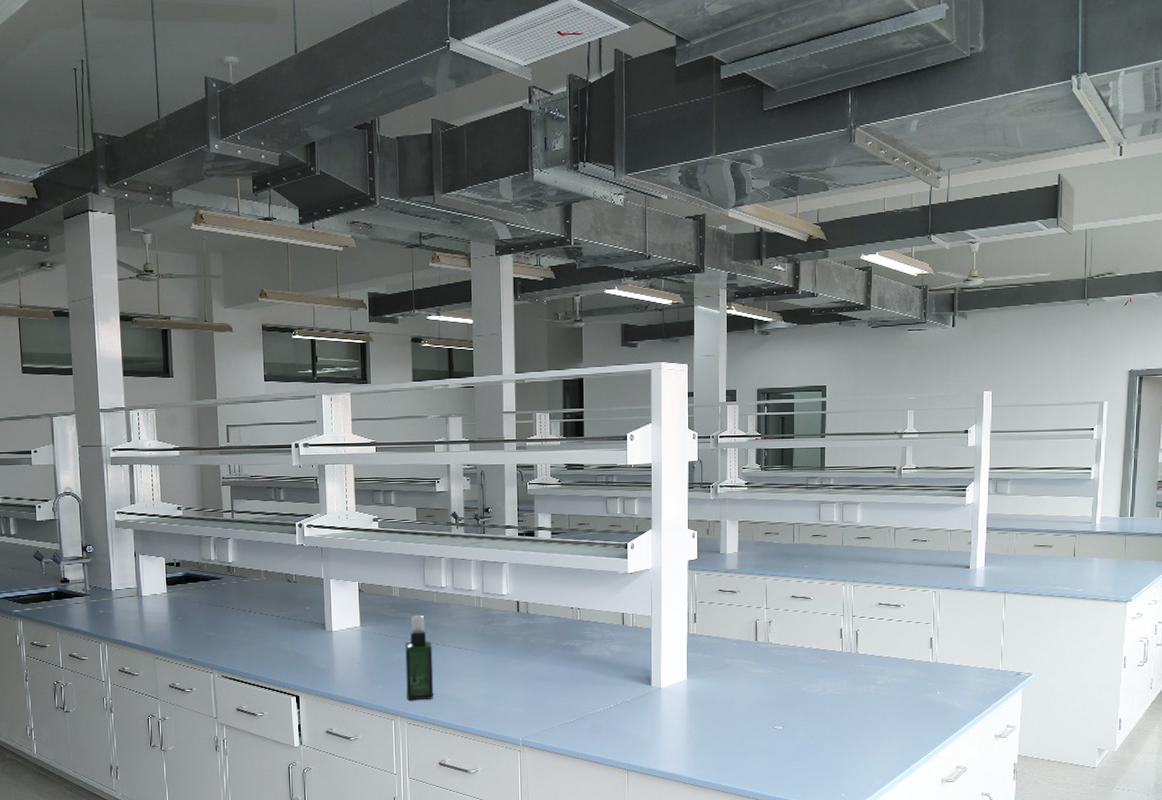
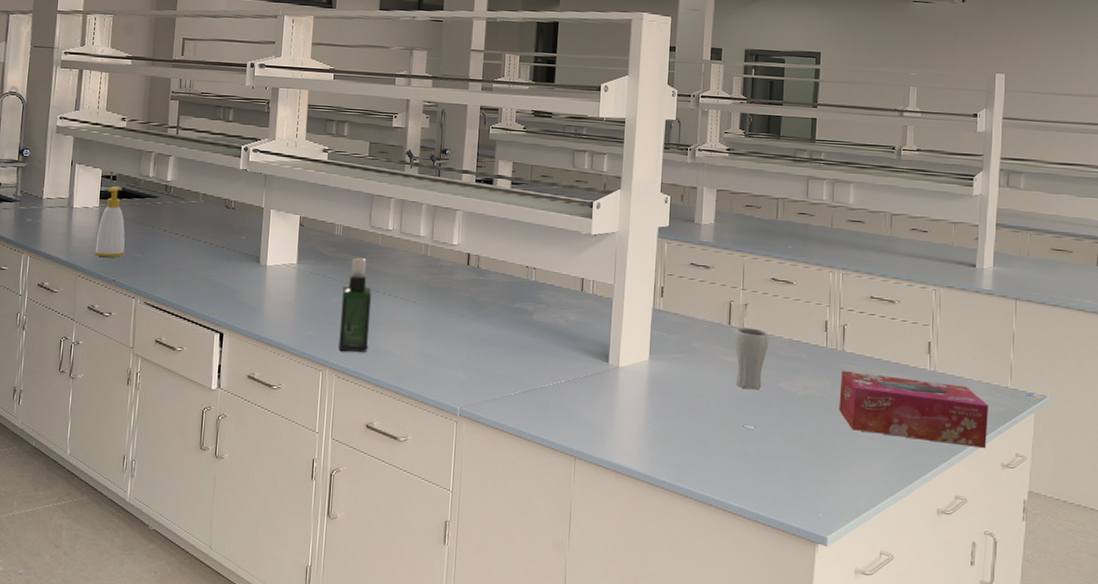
soap bottle: none [168,573,198,639] -> present [95,187,125,258]
drinking glass: none [761,641,792,695] -> present [734,327,769,390]
tissue box: none [855,670,983,724] -> present [839,371,988,449]

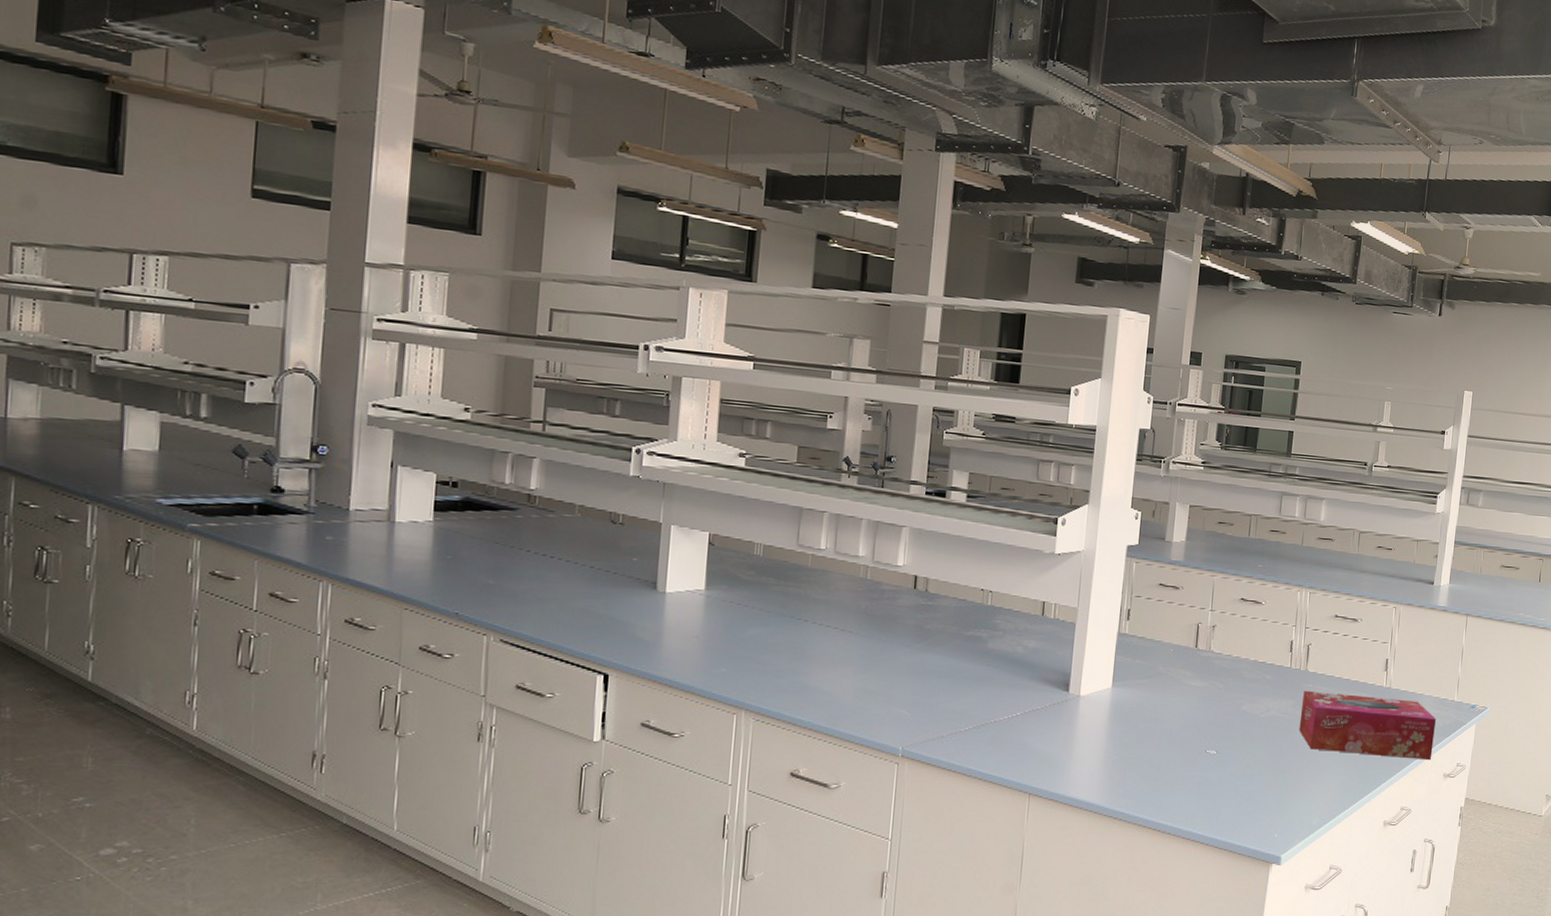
soap bottle: present [95,187,125,258] -> none [428,495,472,586]
spray bottle: present [338,257,372,352] -> none [757,581,799,691]
drinking glass: present [734,327,769,390] -> none [1199,650,1236,714]

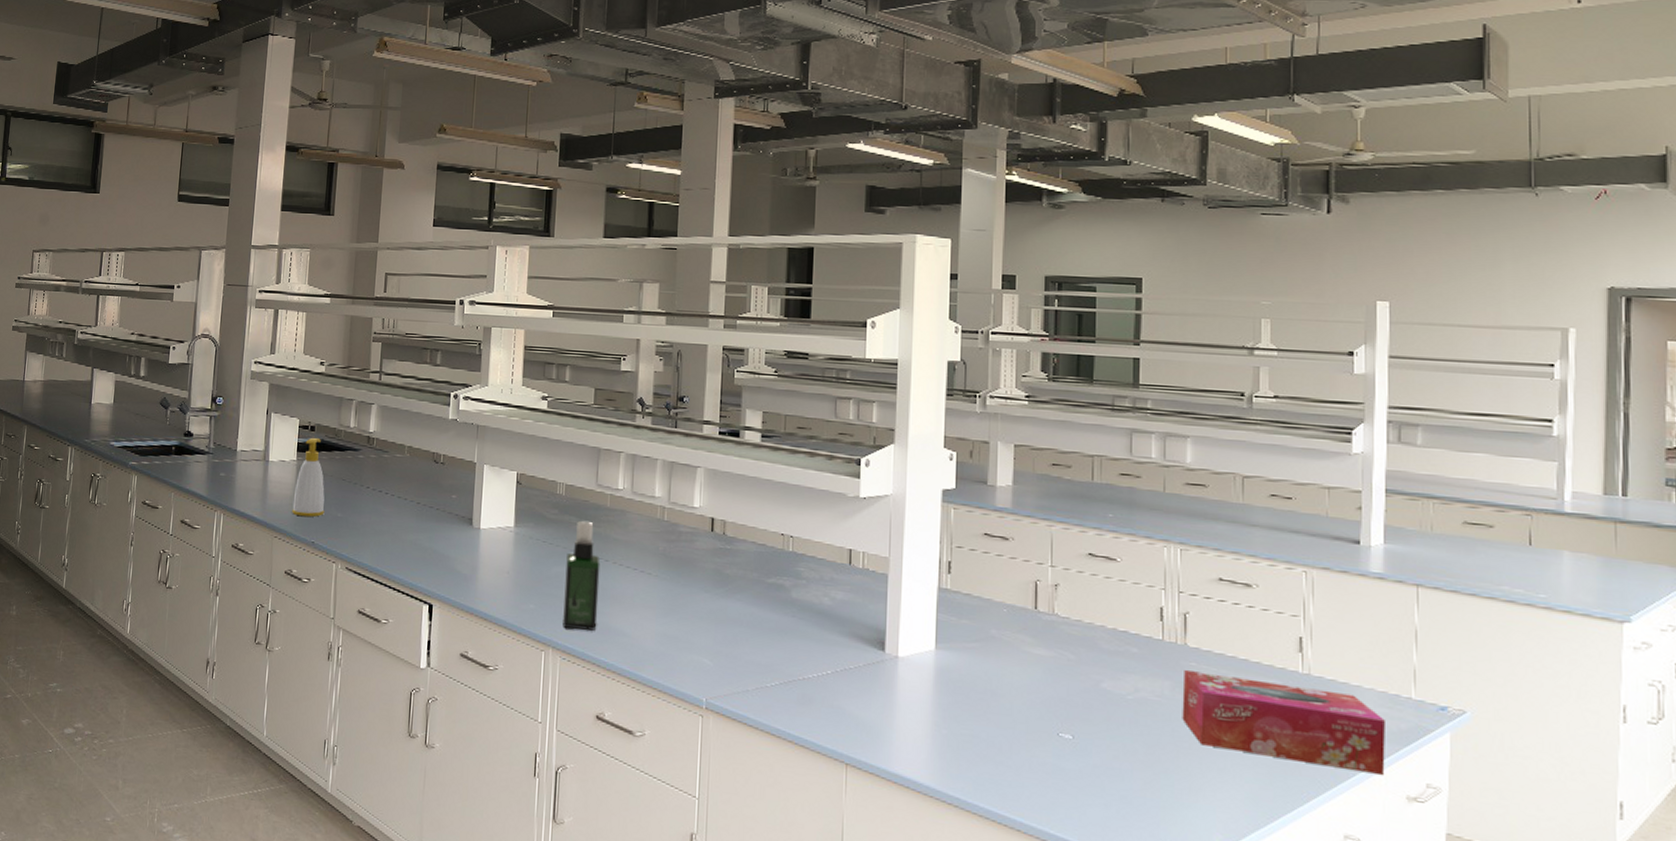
soap bottle: none [428,495,472,586] -> present [292,438,325,517]
spray bottle: none [757,581,799,691] -> present [563,520,601,631]

